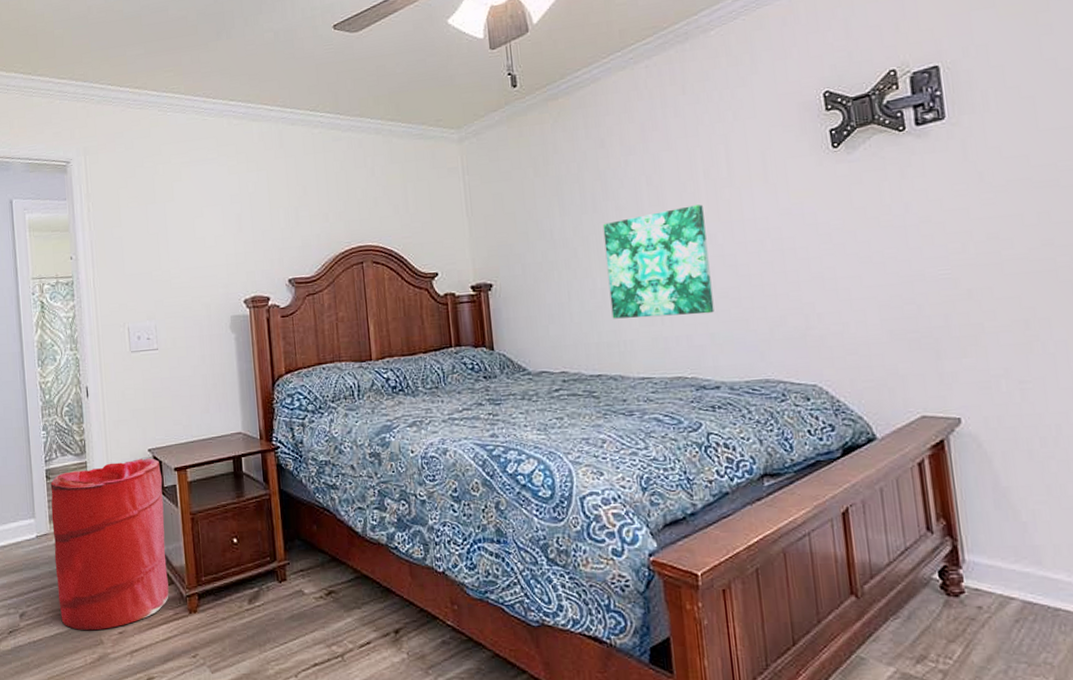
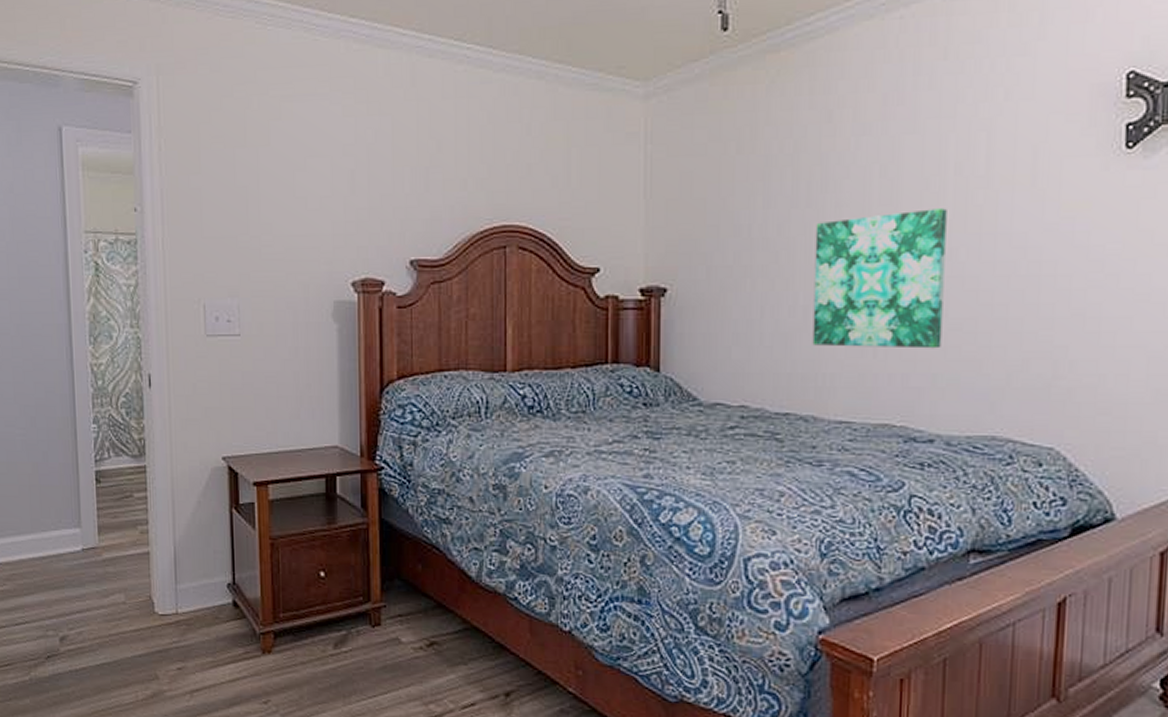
laundry hamper: present [50,458,169,631] -> none [101,467,239,664]

